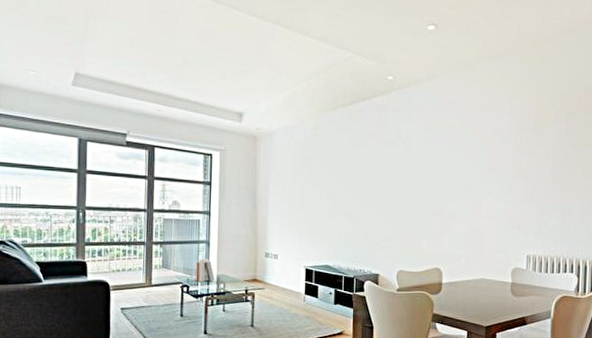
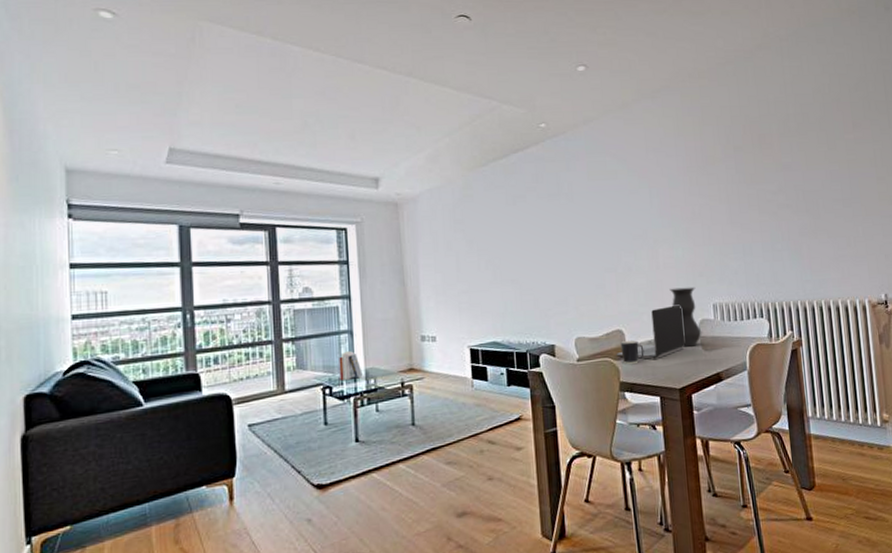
laptop computer: none [432,252,497,299] -> present [616,304,685,360]
mug: none [437,278,458,300] -> present [620,340,644,365]
vase: none [488,236,513,292] -> present [669,287,702,348]

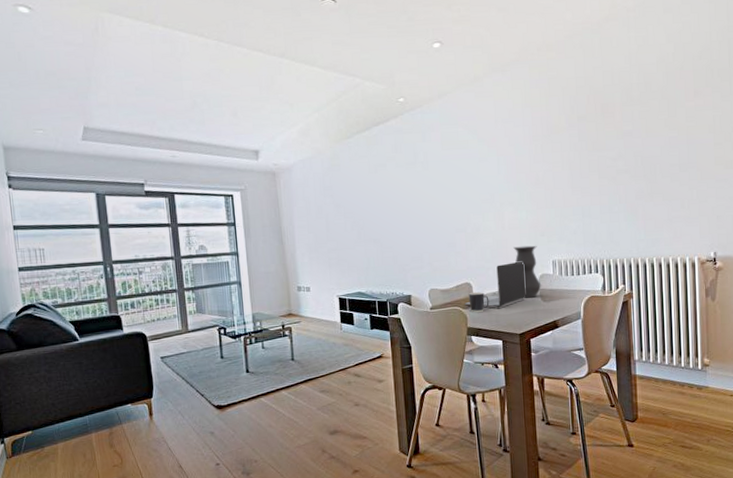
books: present [339,351,363,381] -> none [230,299,250,324]

